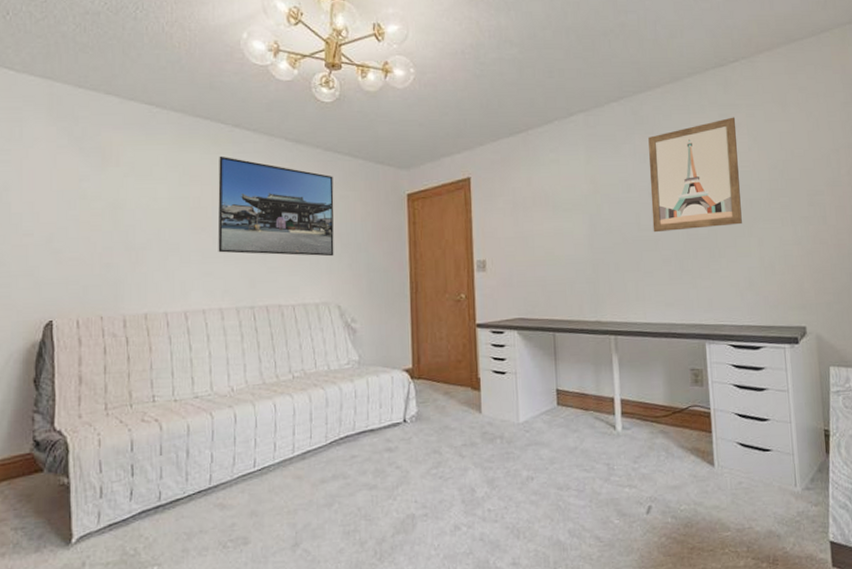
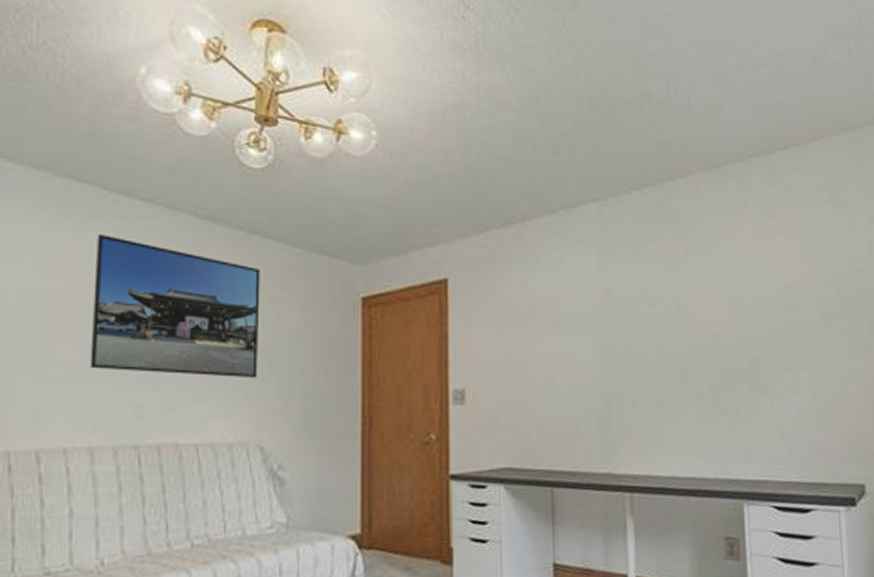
wall art: present [648,117,742,233] -> none [677,217,790,360]

